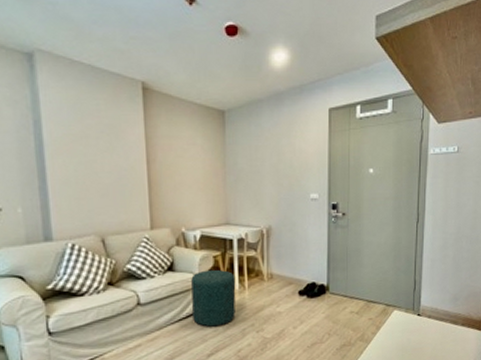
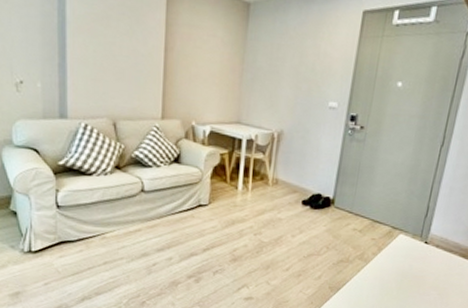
ottoman: present [191,269,236,327] -> none [193,166,240,224]

